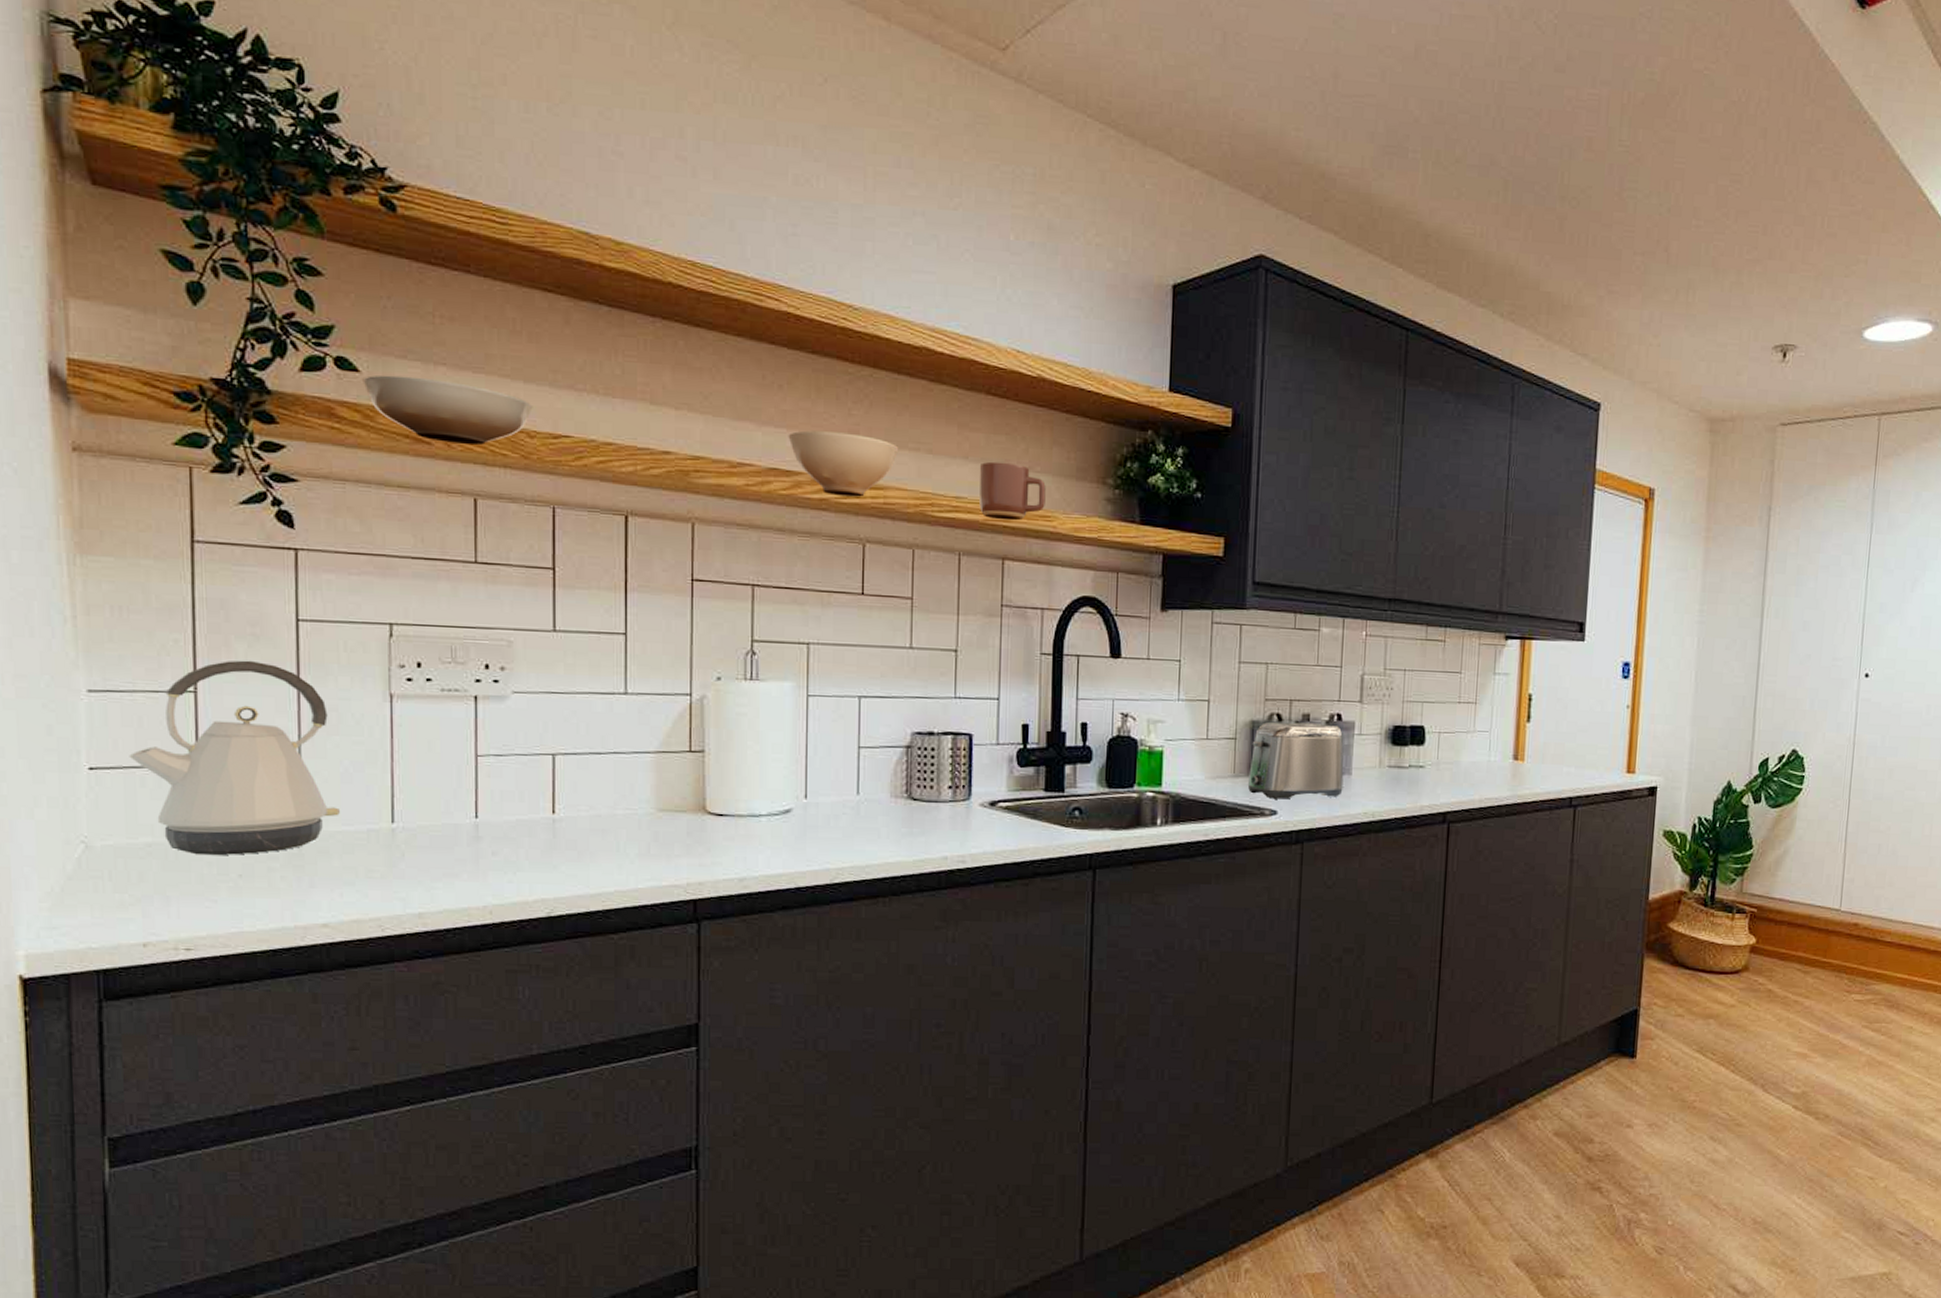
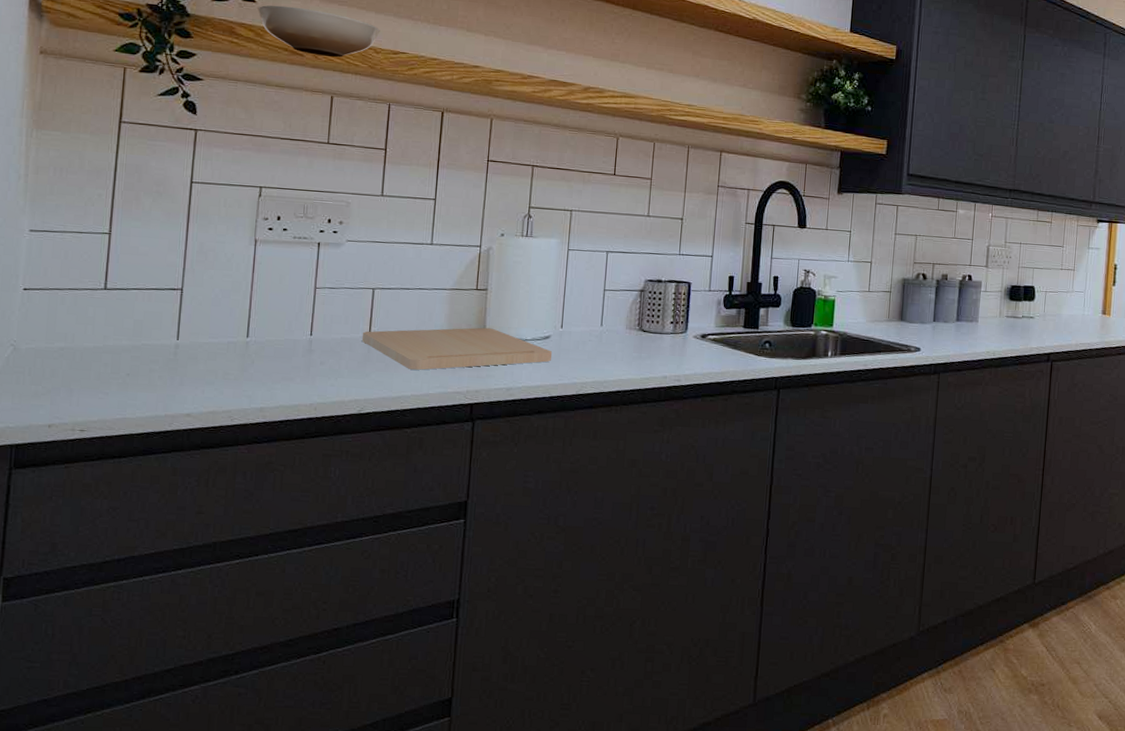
kettle: present [129,660,340,855] -> none [54,211,208,359]
cutting board: none [543,801,796,859] -> present [361,327,553,370]
bowl: present [788,430,899,497] -> none [566,53,648,103]
mug: present [979,461,1046,521] -> none [705,80,756,124]
toaster: present [1247,722,1344,799] -> none [898,280,973,339]

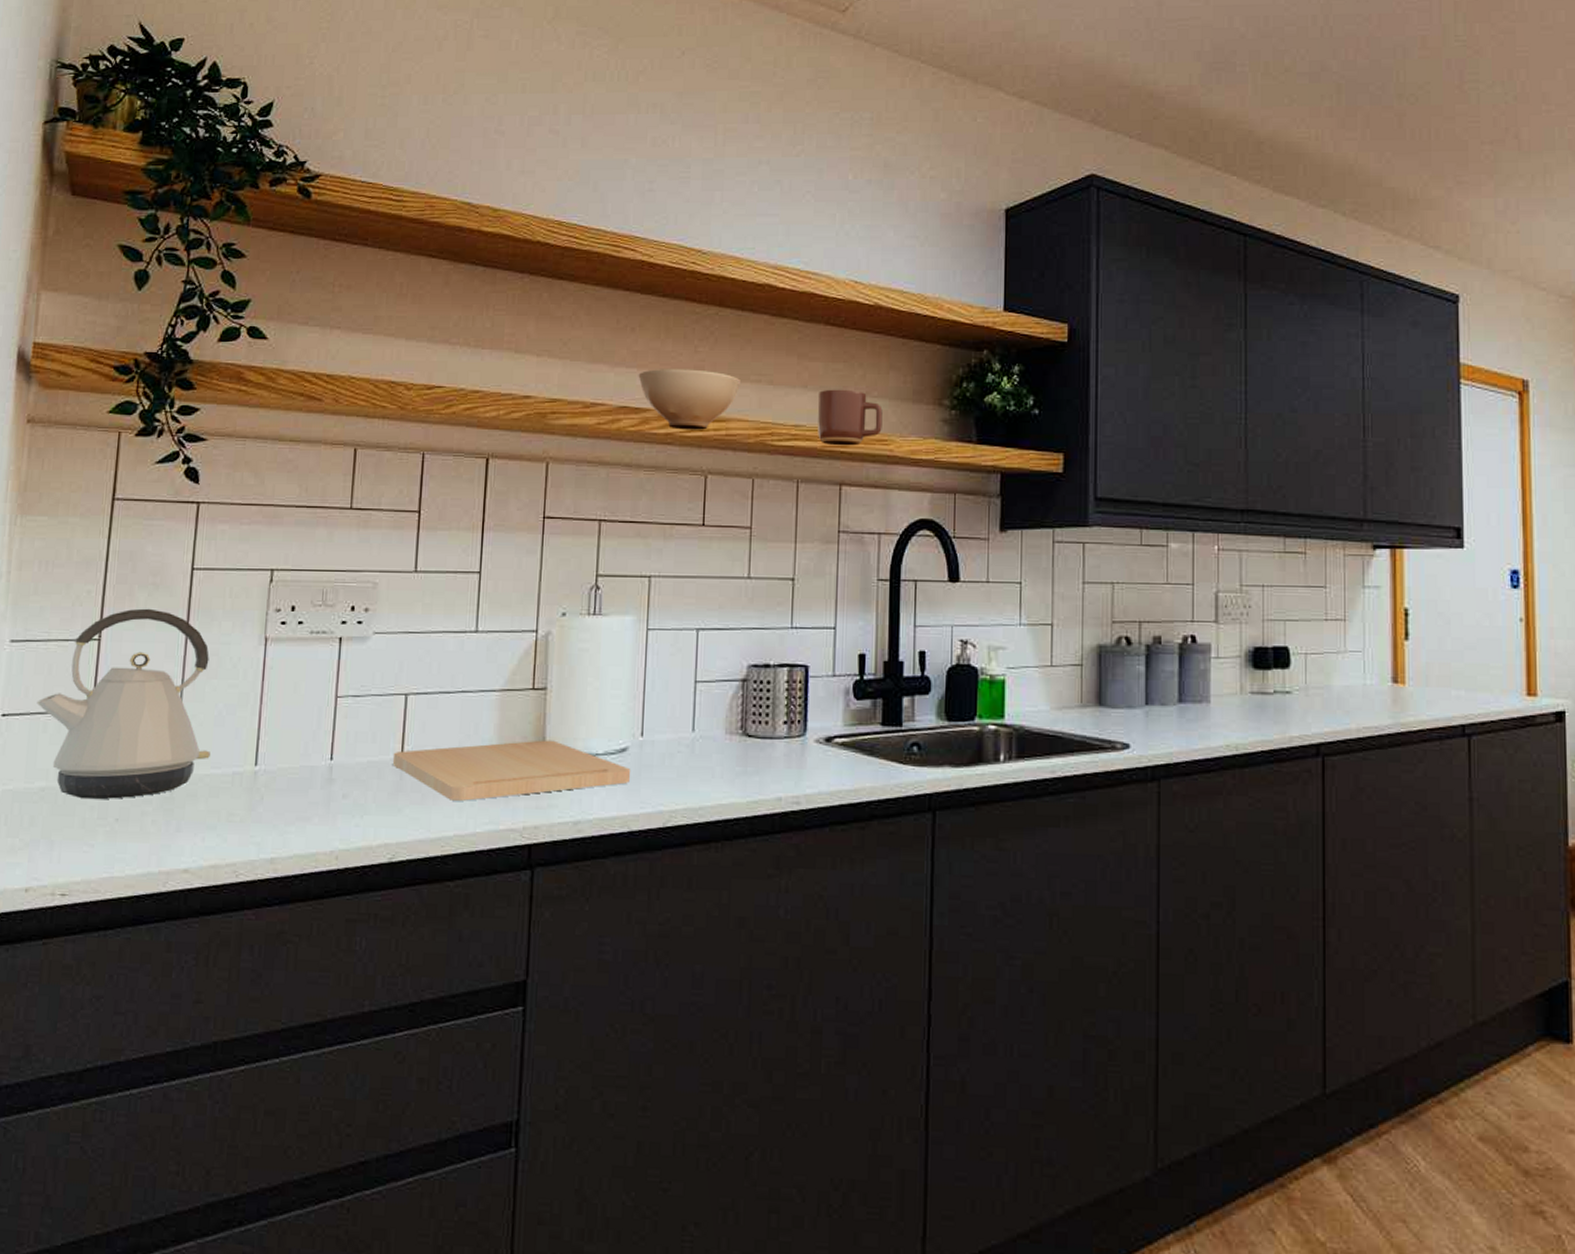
kettle: none [54,211,208,359] -> present [36,608,210,799]
bowl: present [257,5,381,58] -> none [269,340,412,400]
bowl: none [566,53,648,103] -> present [638,369,742,430]
mug: none [705,80,756,124] -> present [817,389,883,446]

